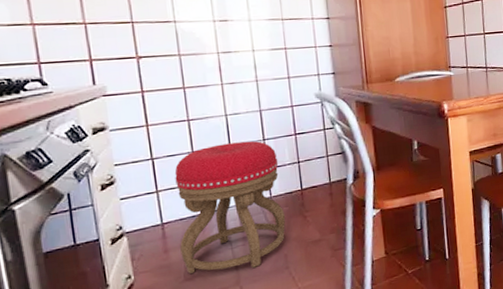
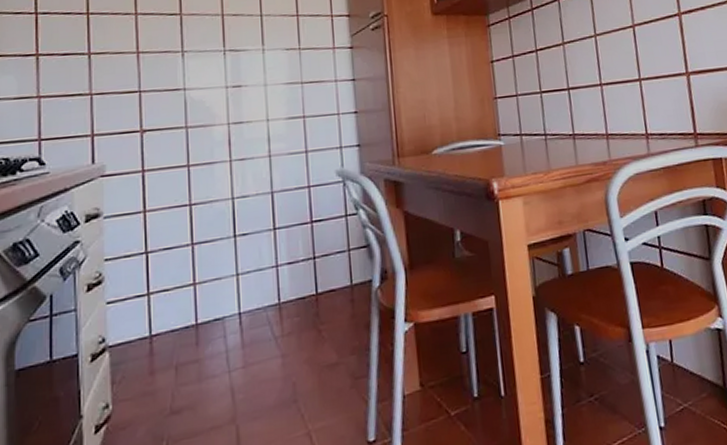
stool: present [174,140,286,275] -> none [169,230,296,406]

